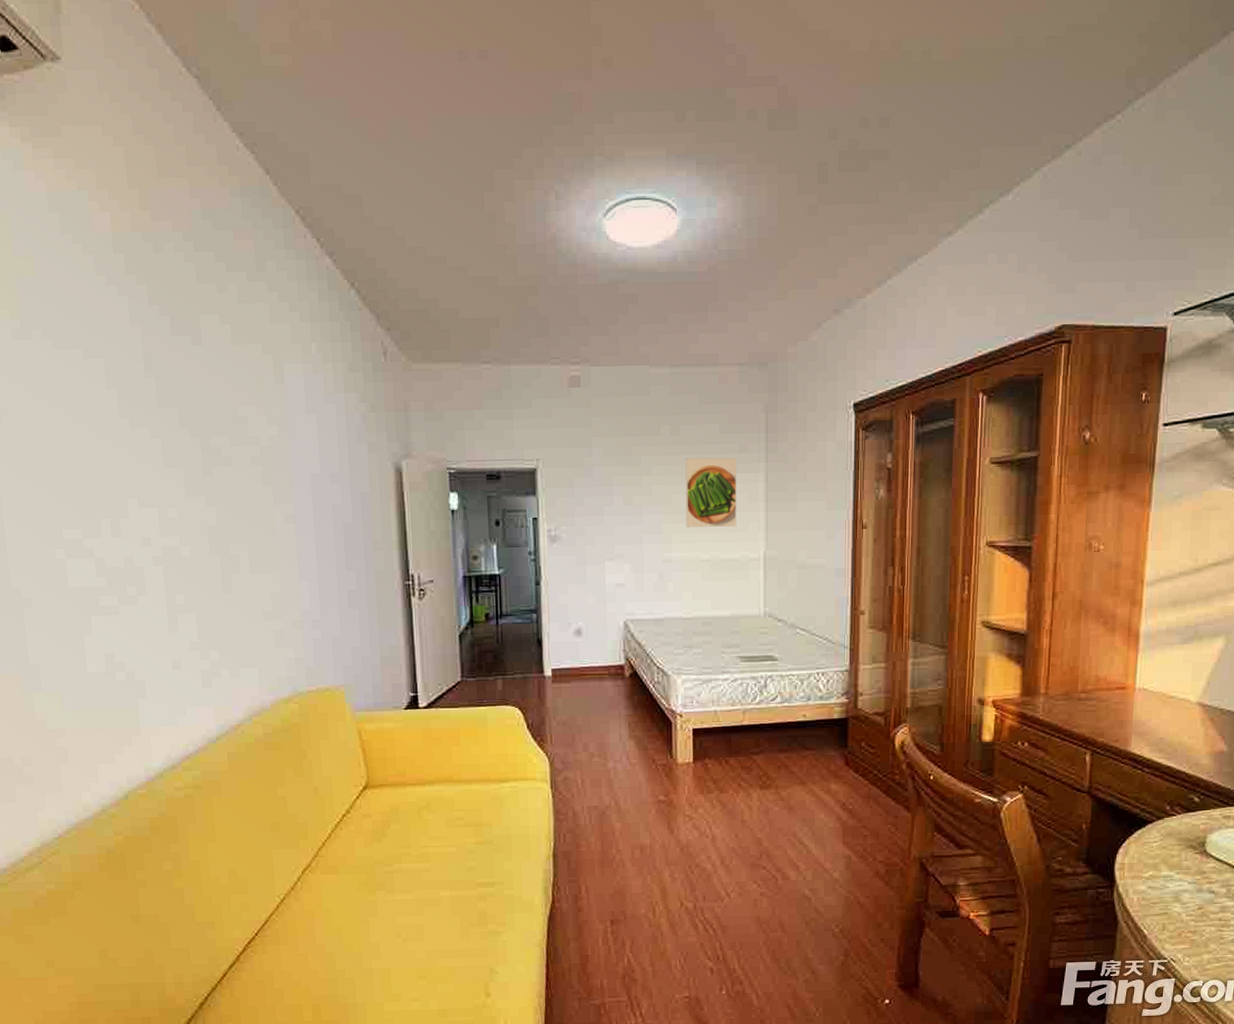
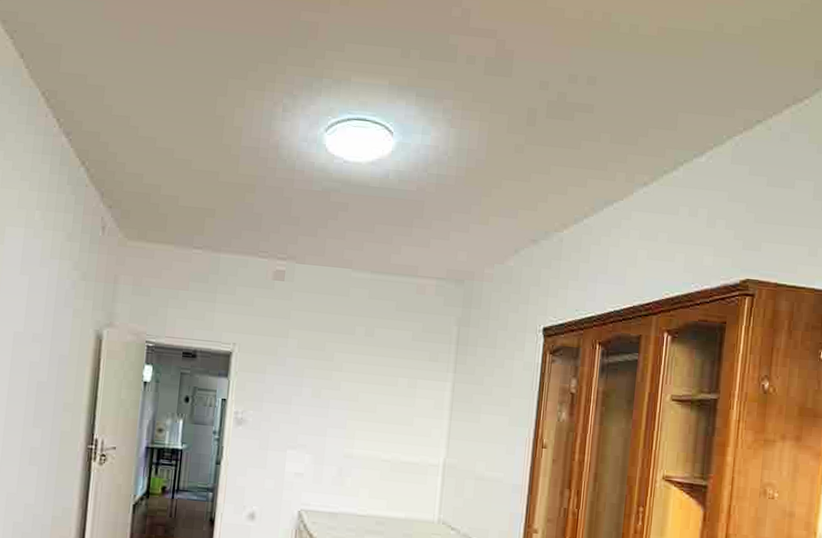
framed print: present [685,457,737,527] -> none [370,359,426,431]

